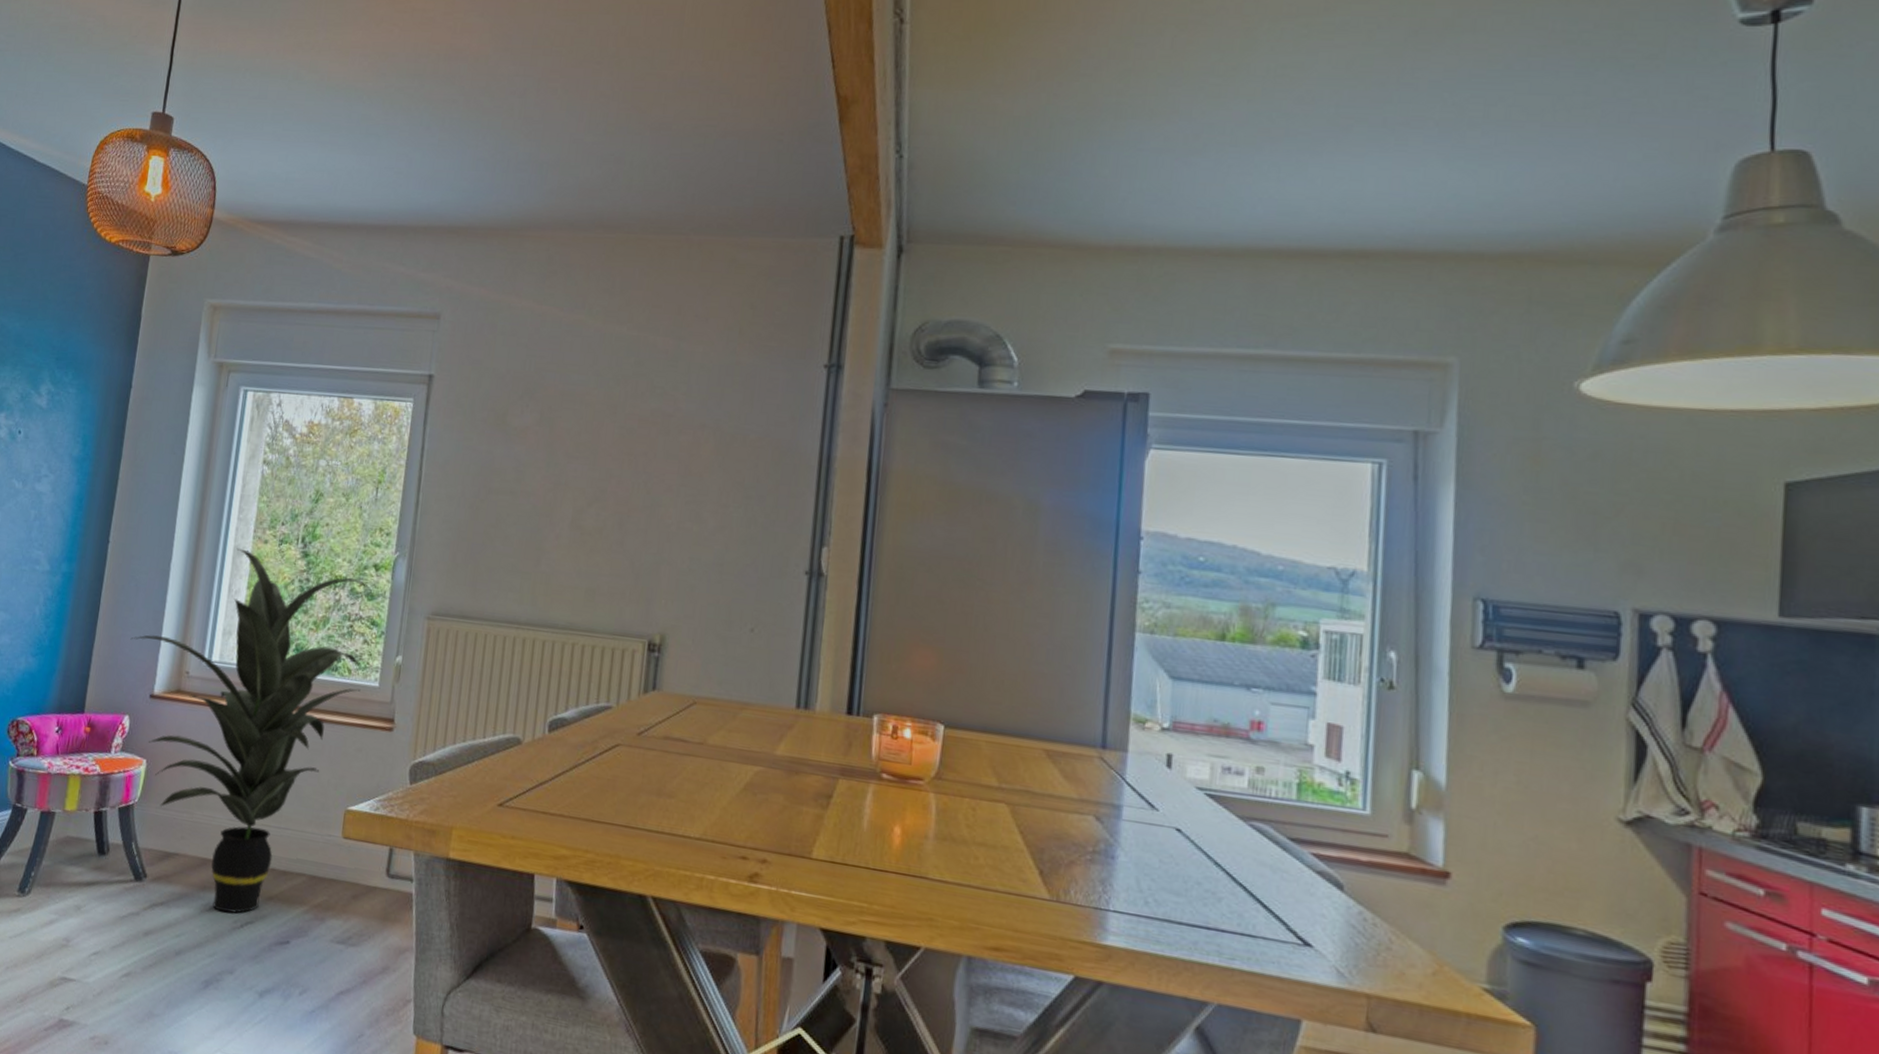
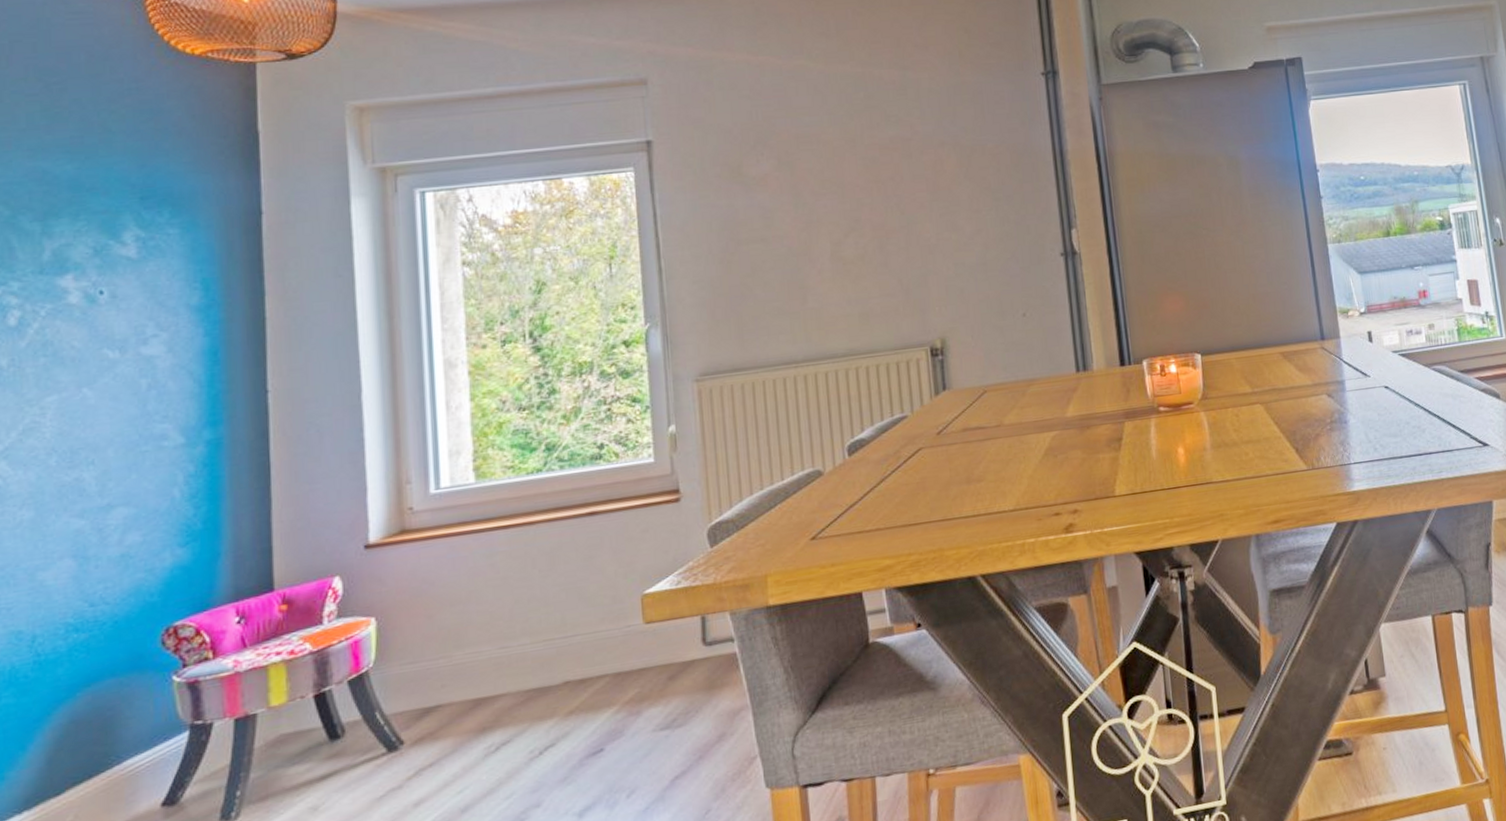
indoor plant: present [130,548,372,914] -> none [323,360,634,748]

